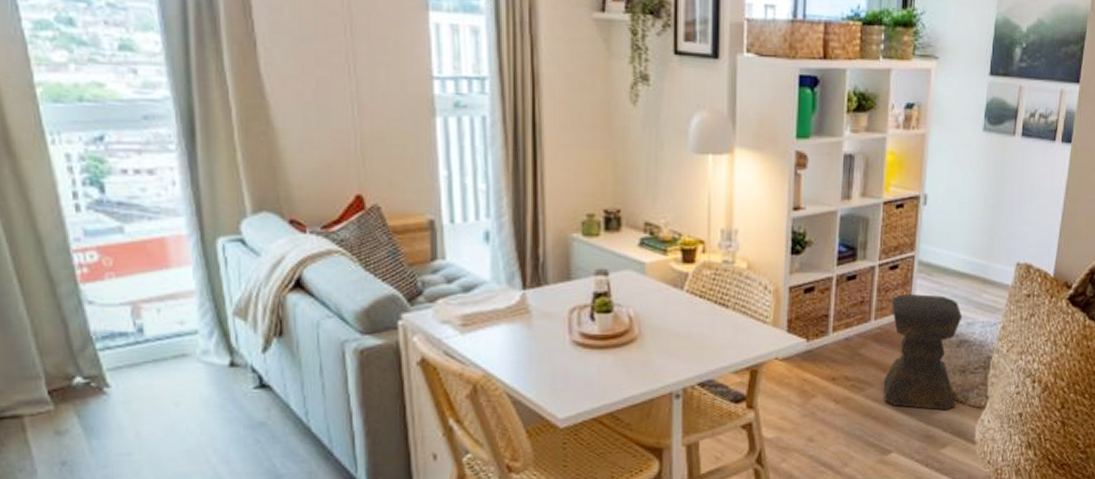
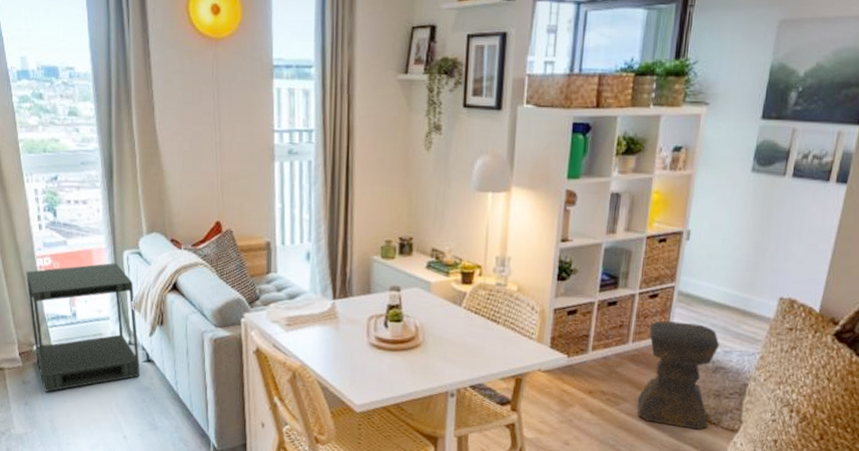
side table: none [56,255,251,443] -> present [26,263,141,392]

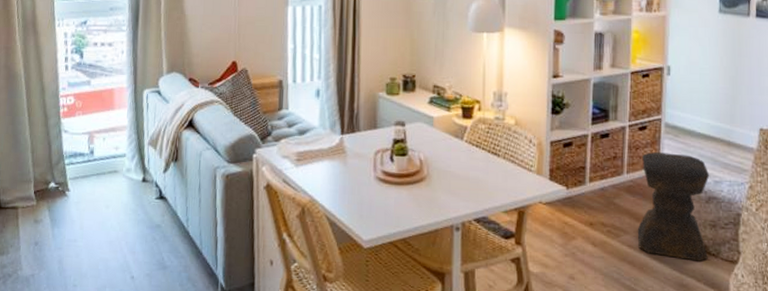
side table: present [26,263,141,392] -> none [48,101,153,231]

